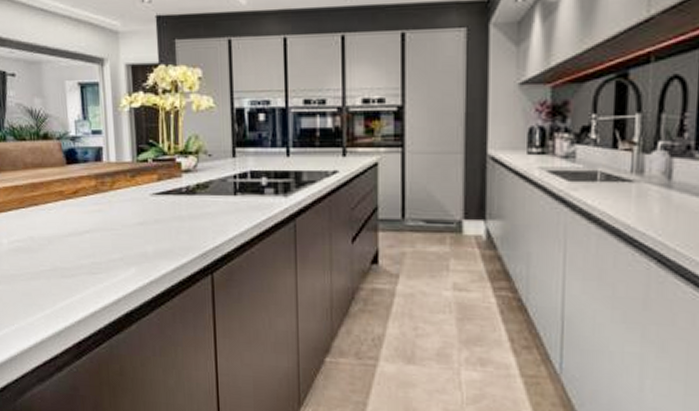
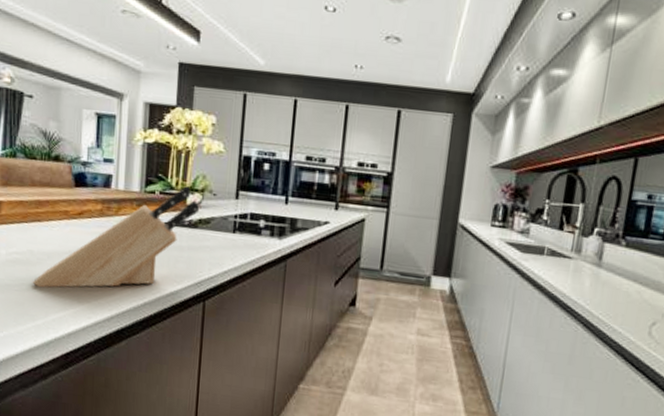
knife block: none [36,150,196,275] -> present [32,186,200,288]

